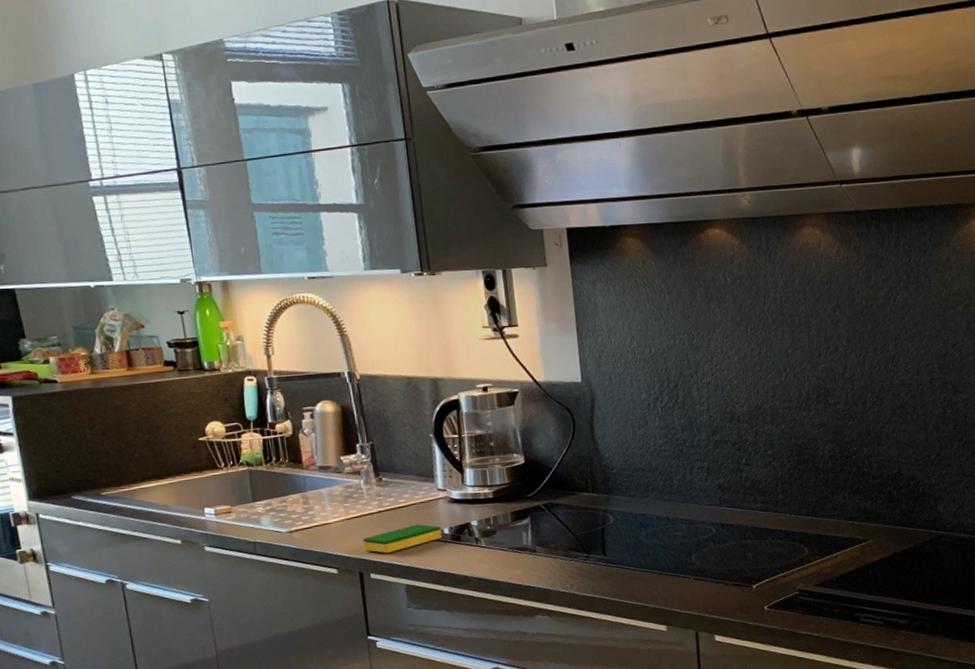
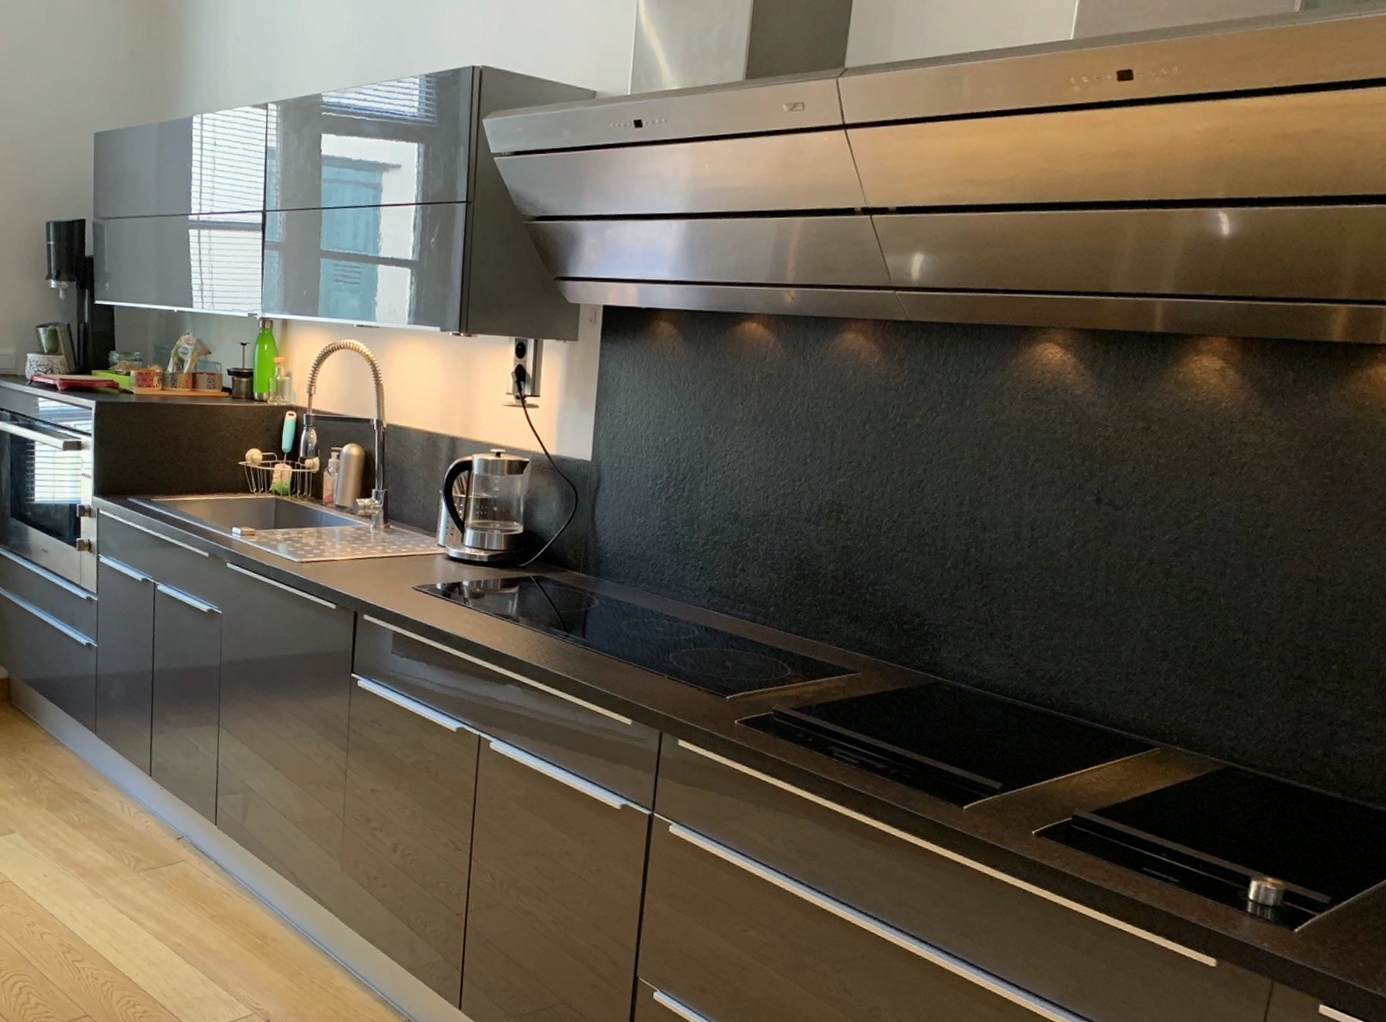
dish sponge: present [363,524,442,554] -> none [362,575,434,599]

